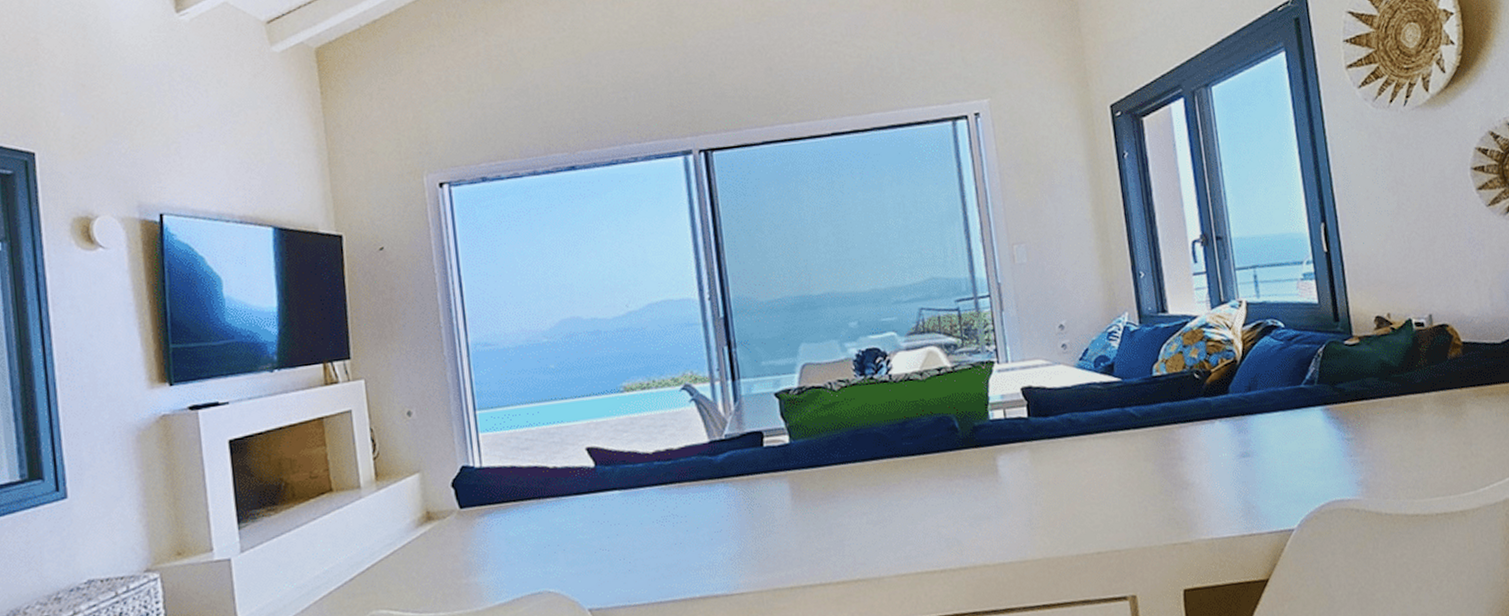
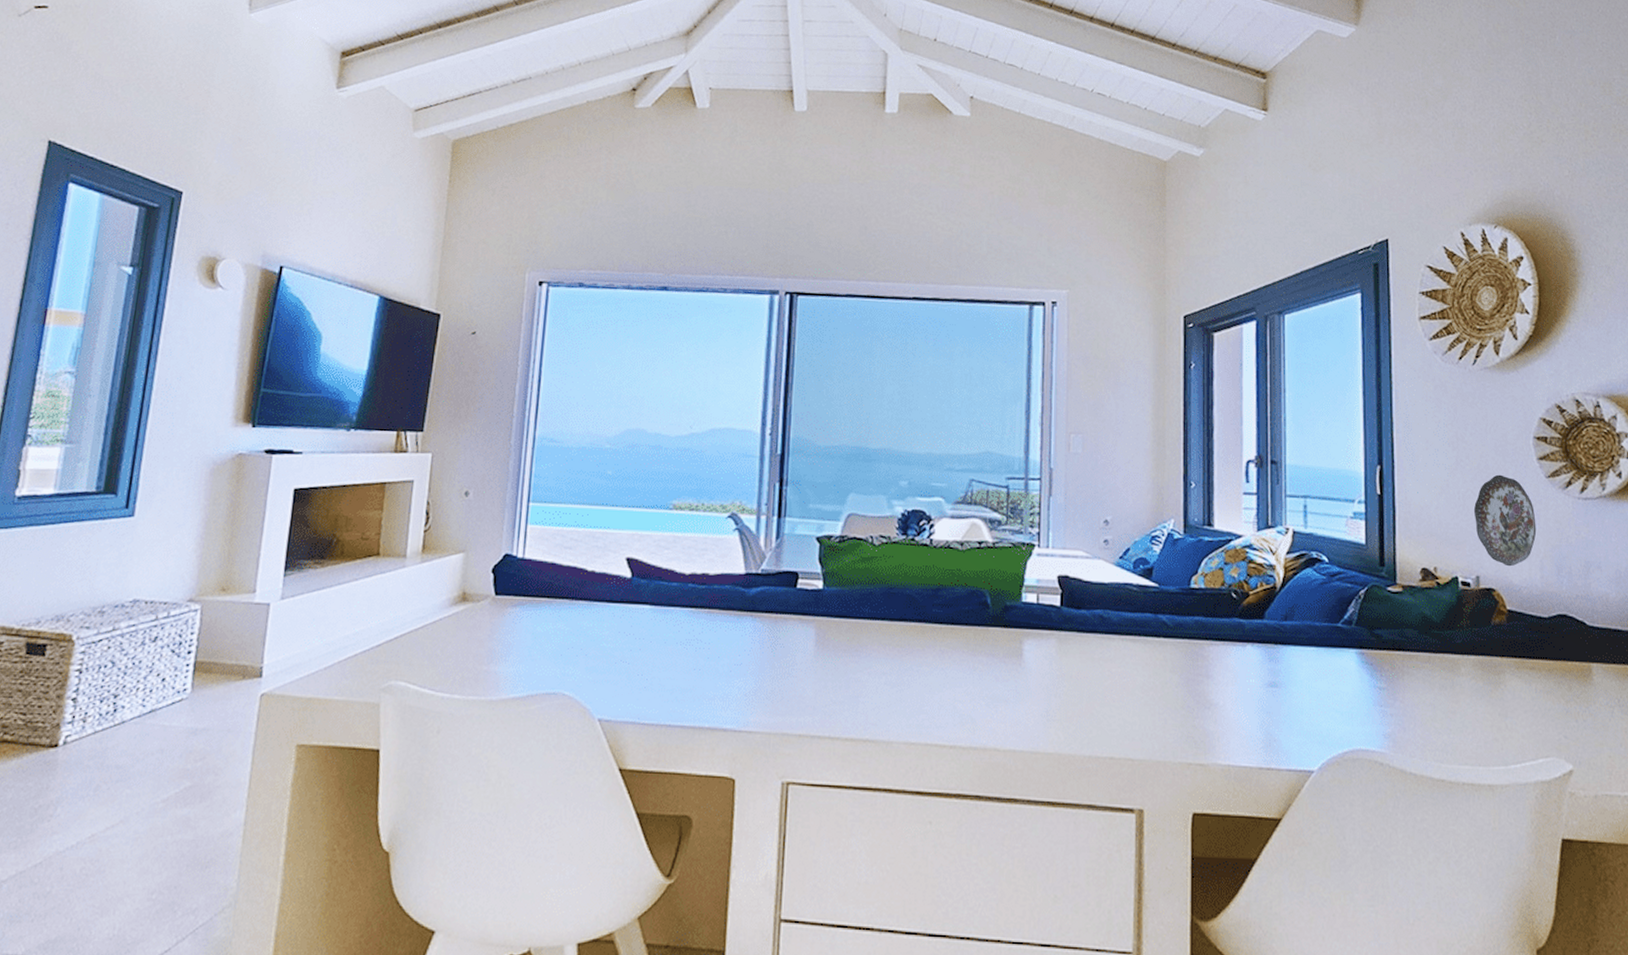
decorative plate: none [1419,211,1483,300] -> present [1473,474,1537,567]

